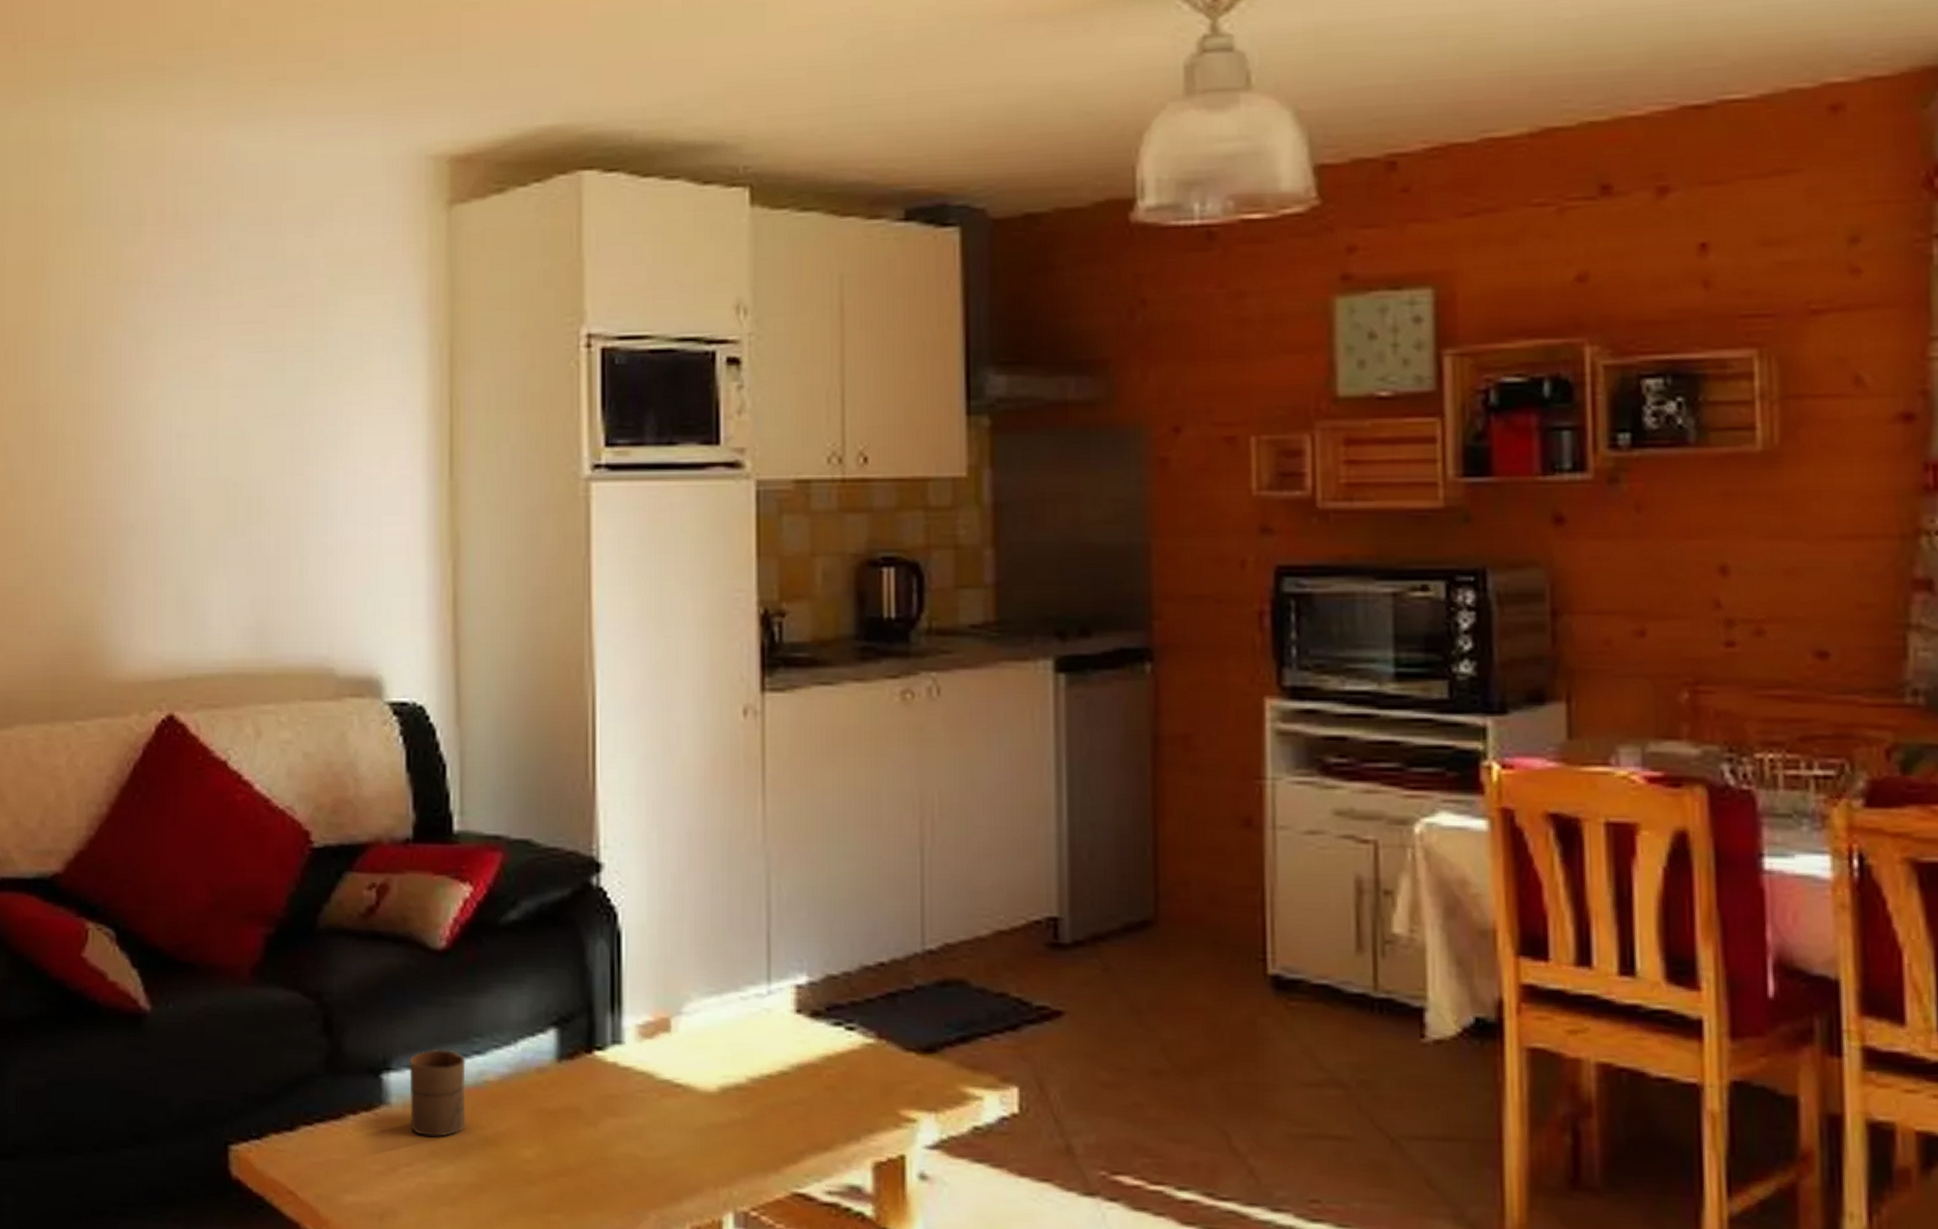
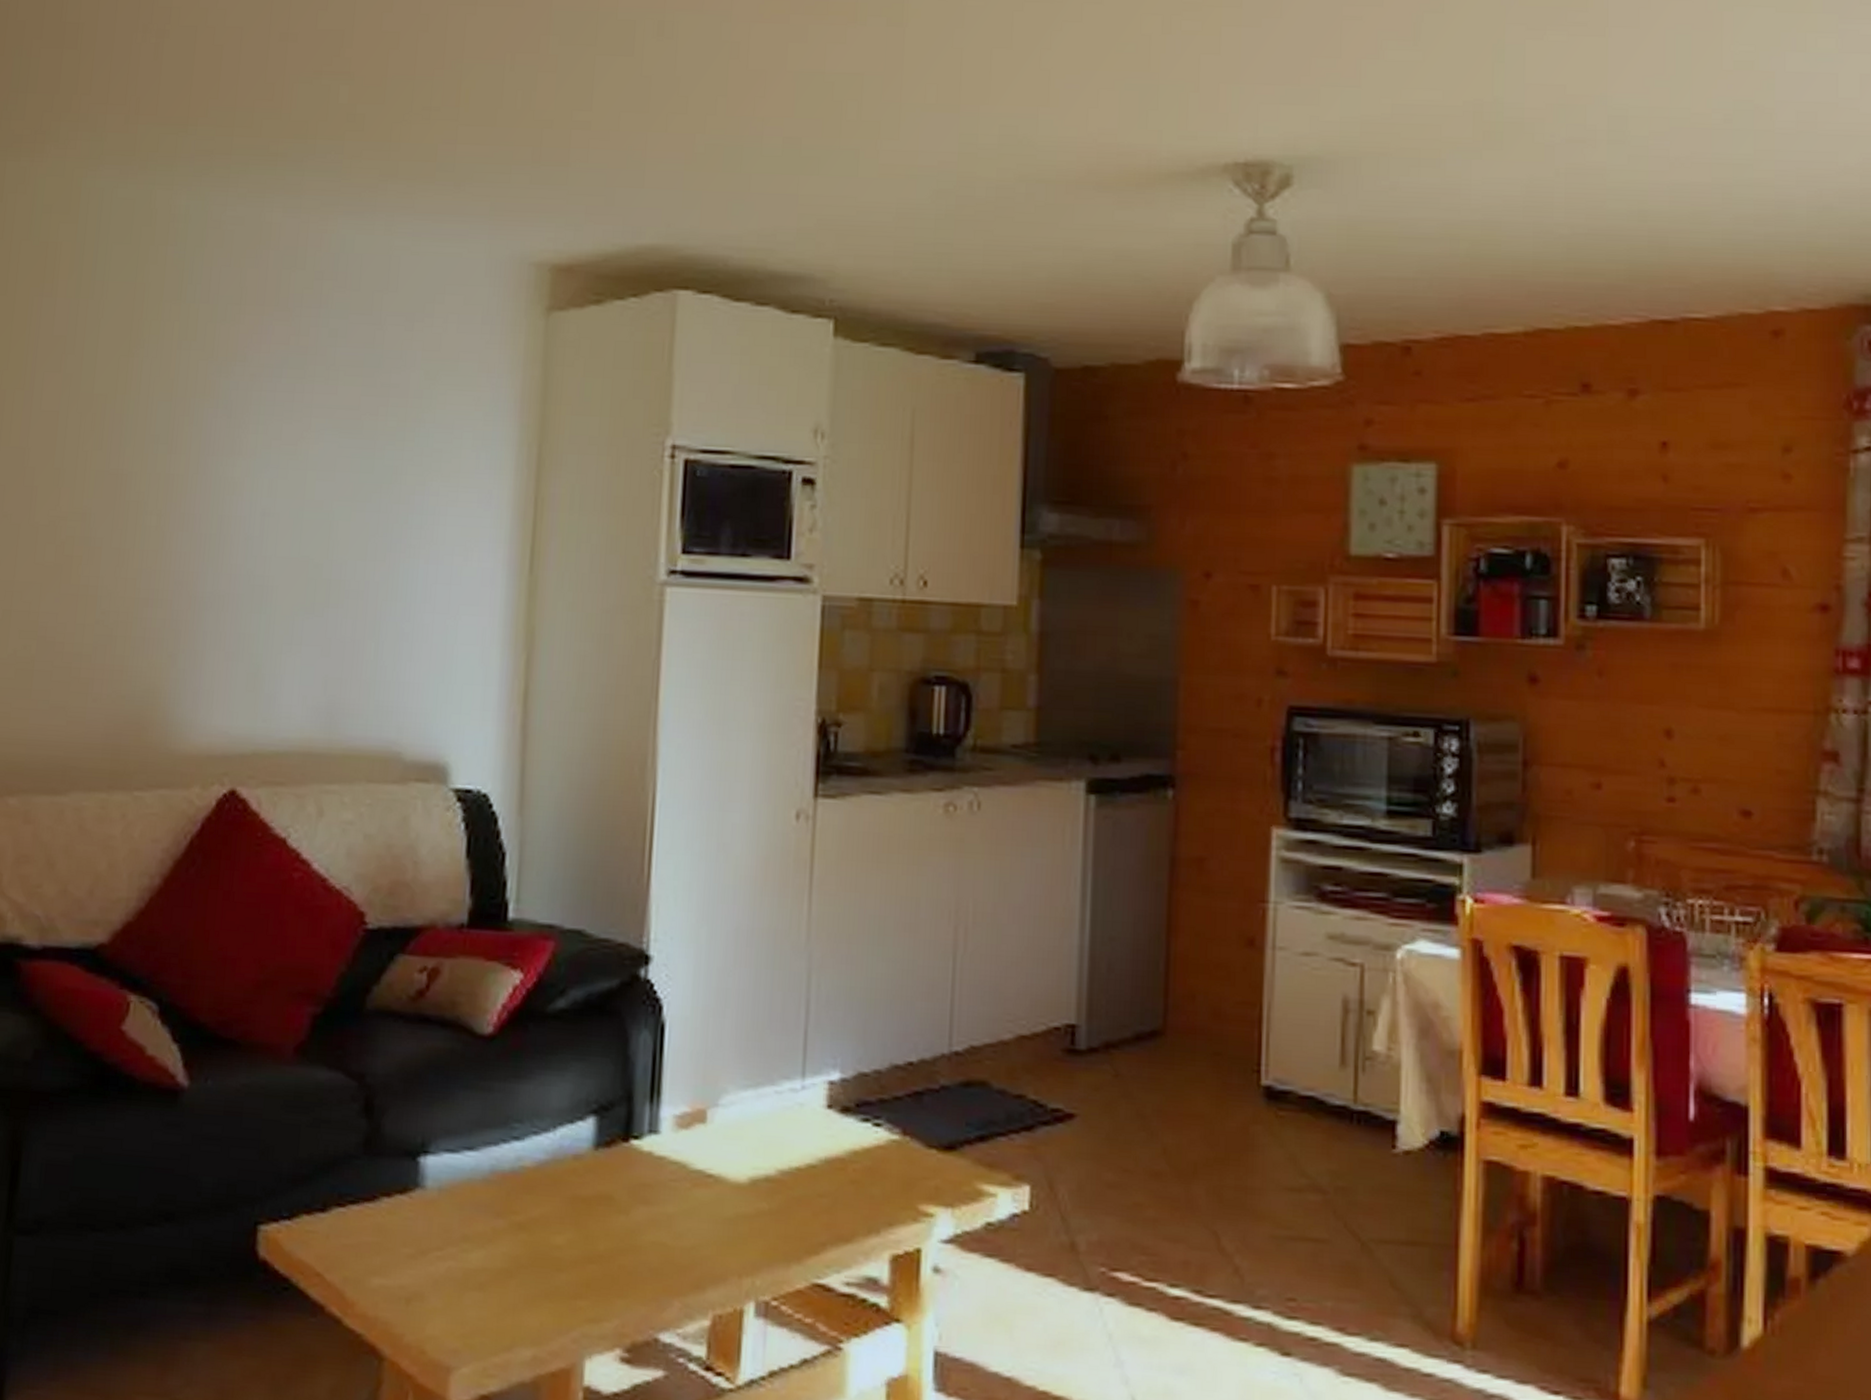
cup: present [409,1049,466,1138] -> none [444,1133,504,1222]

